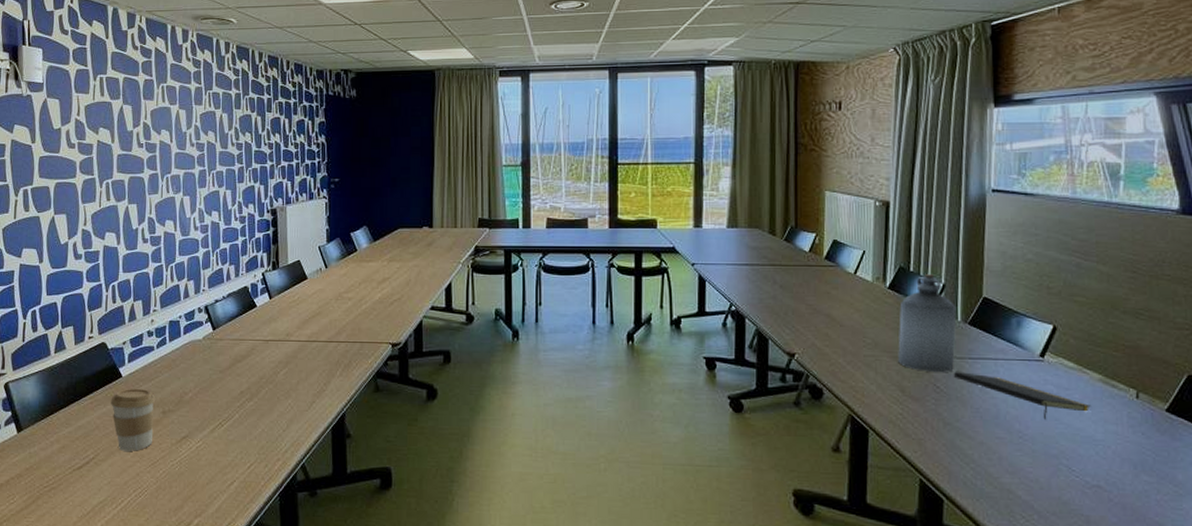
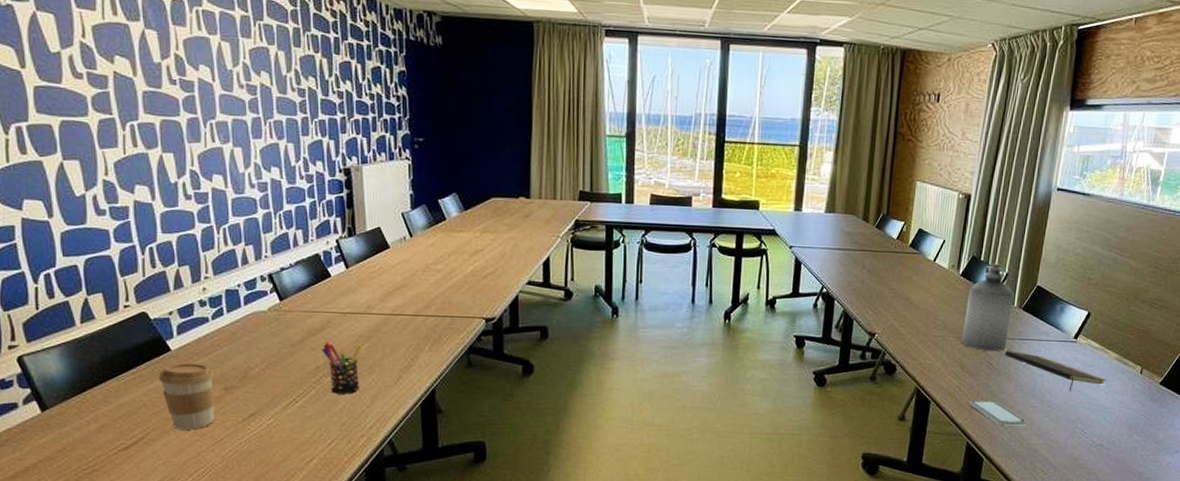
pen holder: none [246,368,280,418] -> present [322,342,361,394]
smartphone: none [918,429,993,461] -> present [970,400,1026,426]

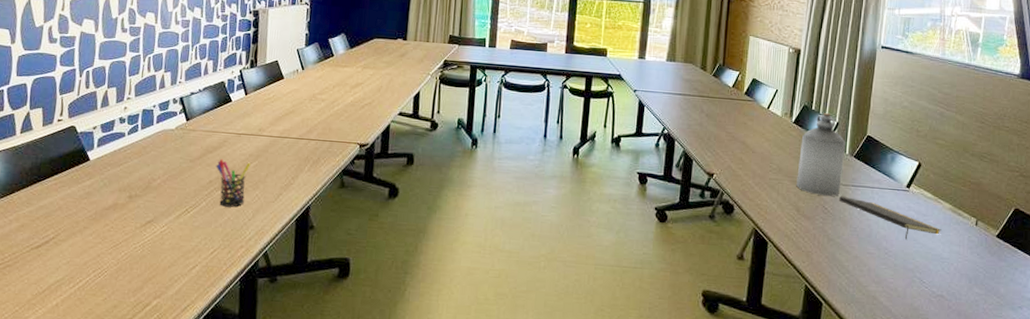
coffee cup: present [159,362,215,430] -> none [76,172,123,233]
smartphone: present [970,400,1026,426] -> none [807,243,864,272]

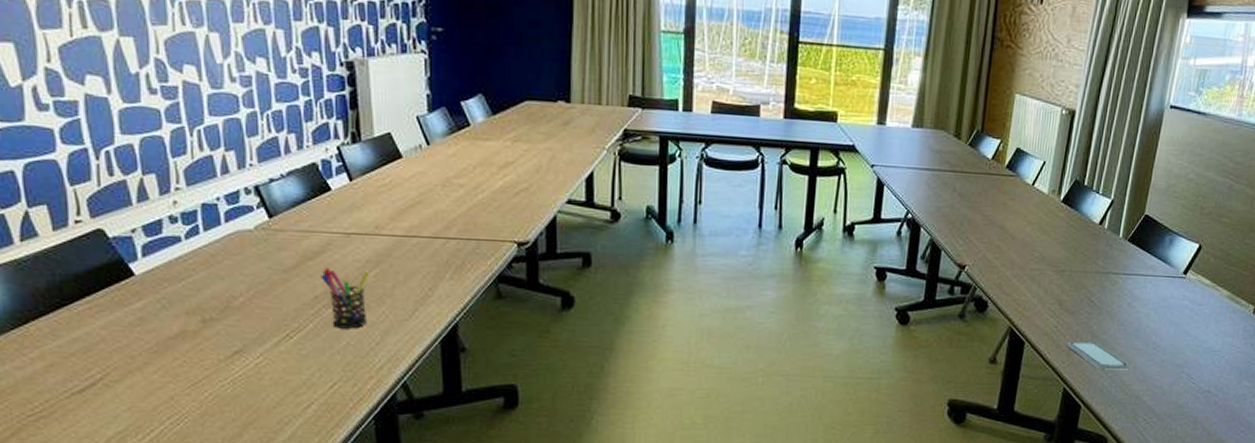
bottle: present [796,113,846,196] -> none [1060,189,1120,287]
smartphone: none [807,243,864,272] -> present [1068,341,1129,370]
notepad: present [839,197,941,240] -> none [1108,287,1216,332]

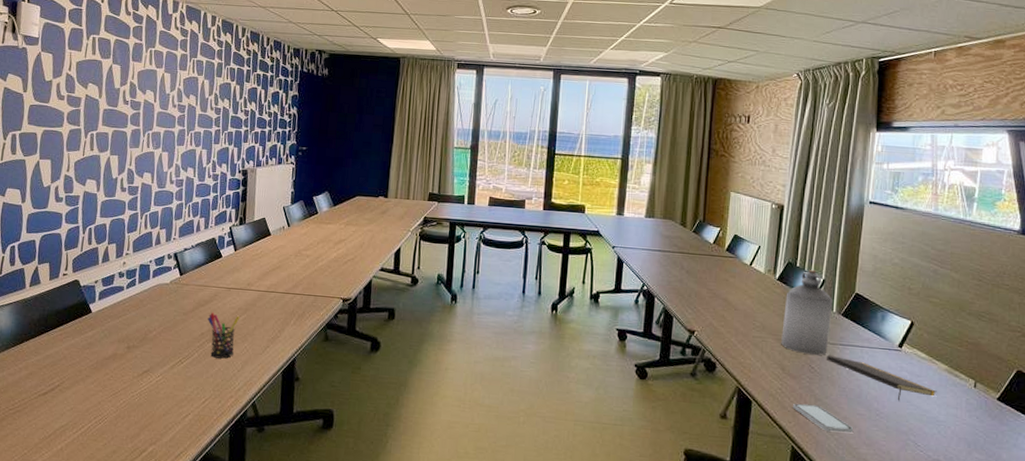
bottle: none [1060,189,1120,287] -> present [781,270,833,355]
notepad: none [1108,287,1216,332] -> present [827,356,937,401]

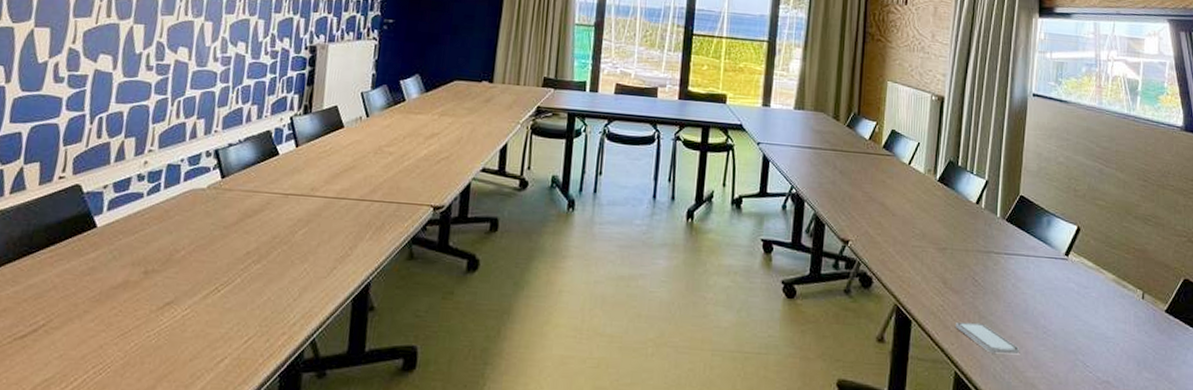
pen holder: present [207,312,239,359] -> none [255,225,299,285]
bottle: present [781,270,833,355] -> none [942,170,997,266]
notepad: present [827,356,937,401] -> none [991,266,1105,316]

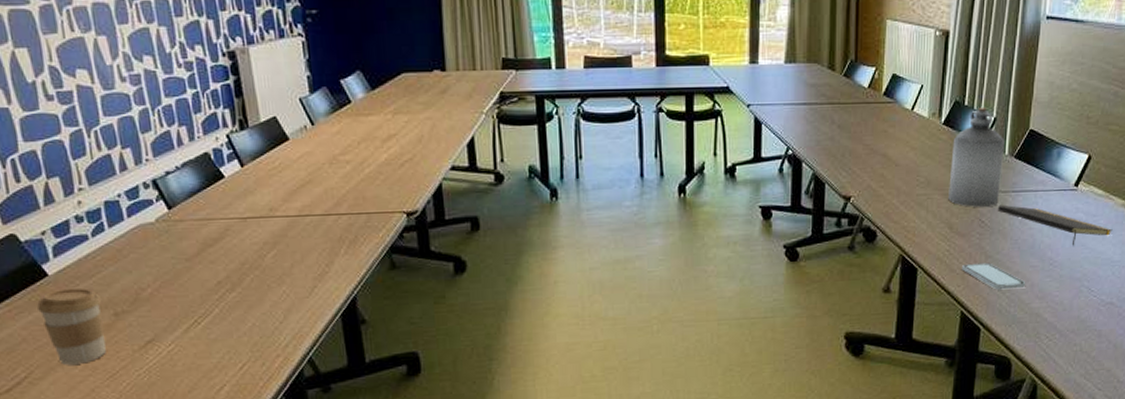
coffee cup: none [77,241,138,318] -> present [37,287,106,365]
bottle: none [942,170,997,266] -> present [948,108,1005,207]
notepad: none [991,266,1105,316] -> present [998,205,1113,246]

